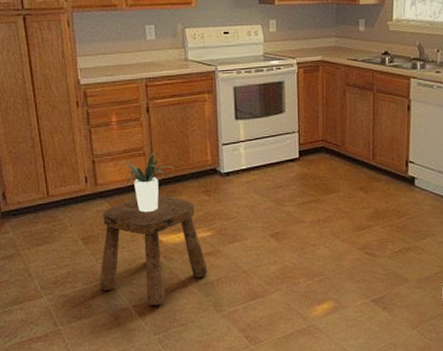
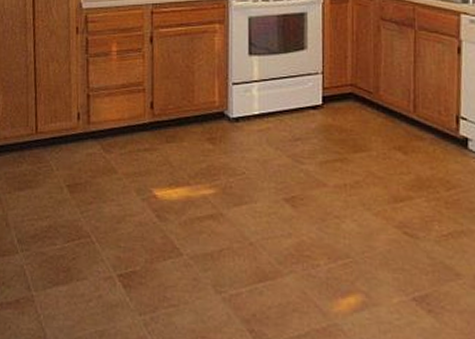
stool: present [99,194,208,306] -> none [82,139,208,278]
potted plant: present [115,152,175,213] -> none [111,89,176,160]

